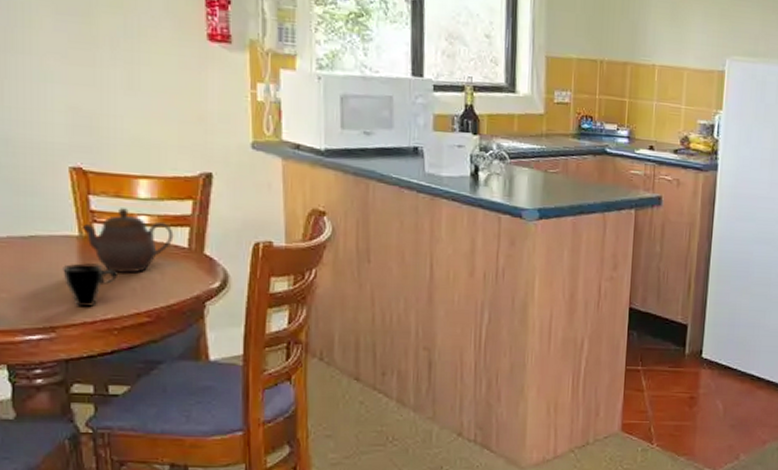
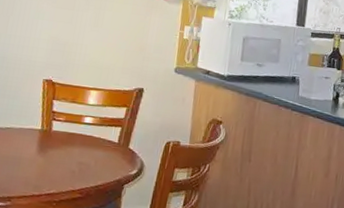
cup: present [63,263,117,308] -> none [24,150,63,184]
teapot: present [81,208,174,273] -> none [44,111,109,160]

